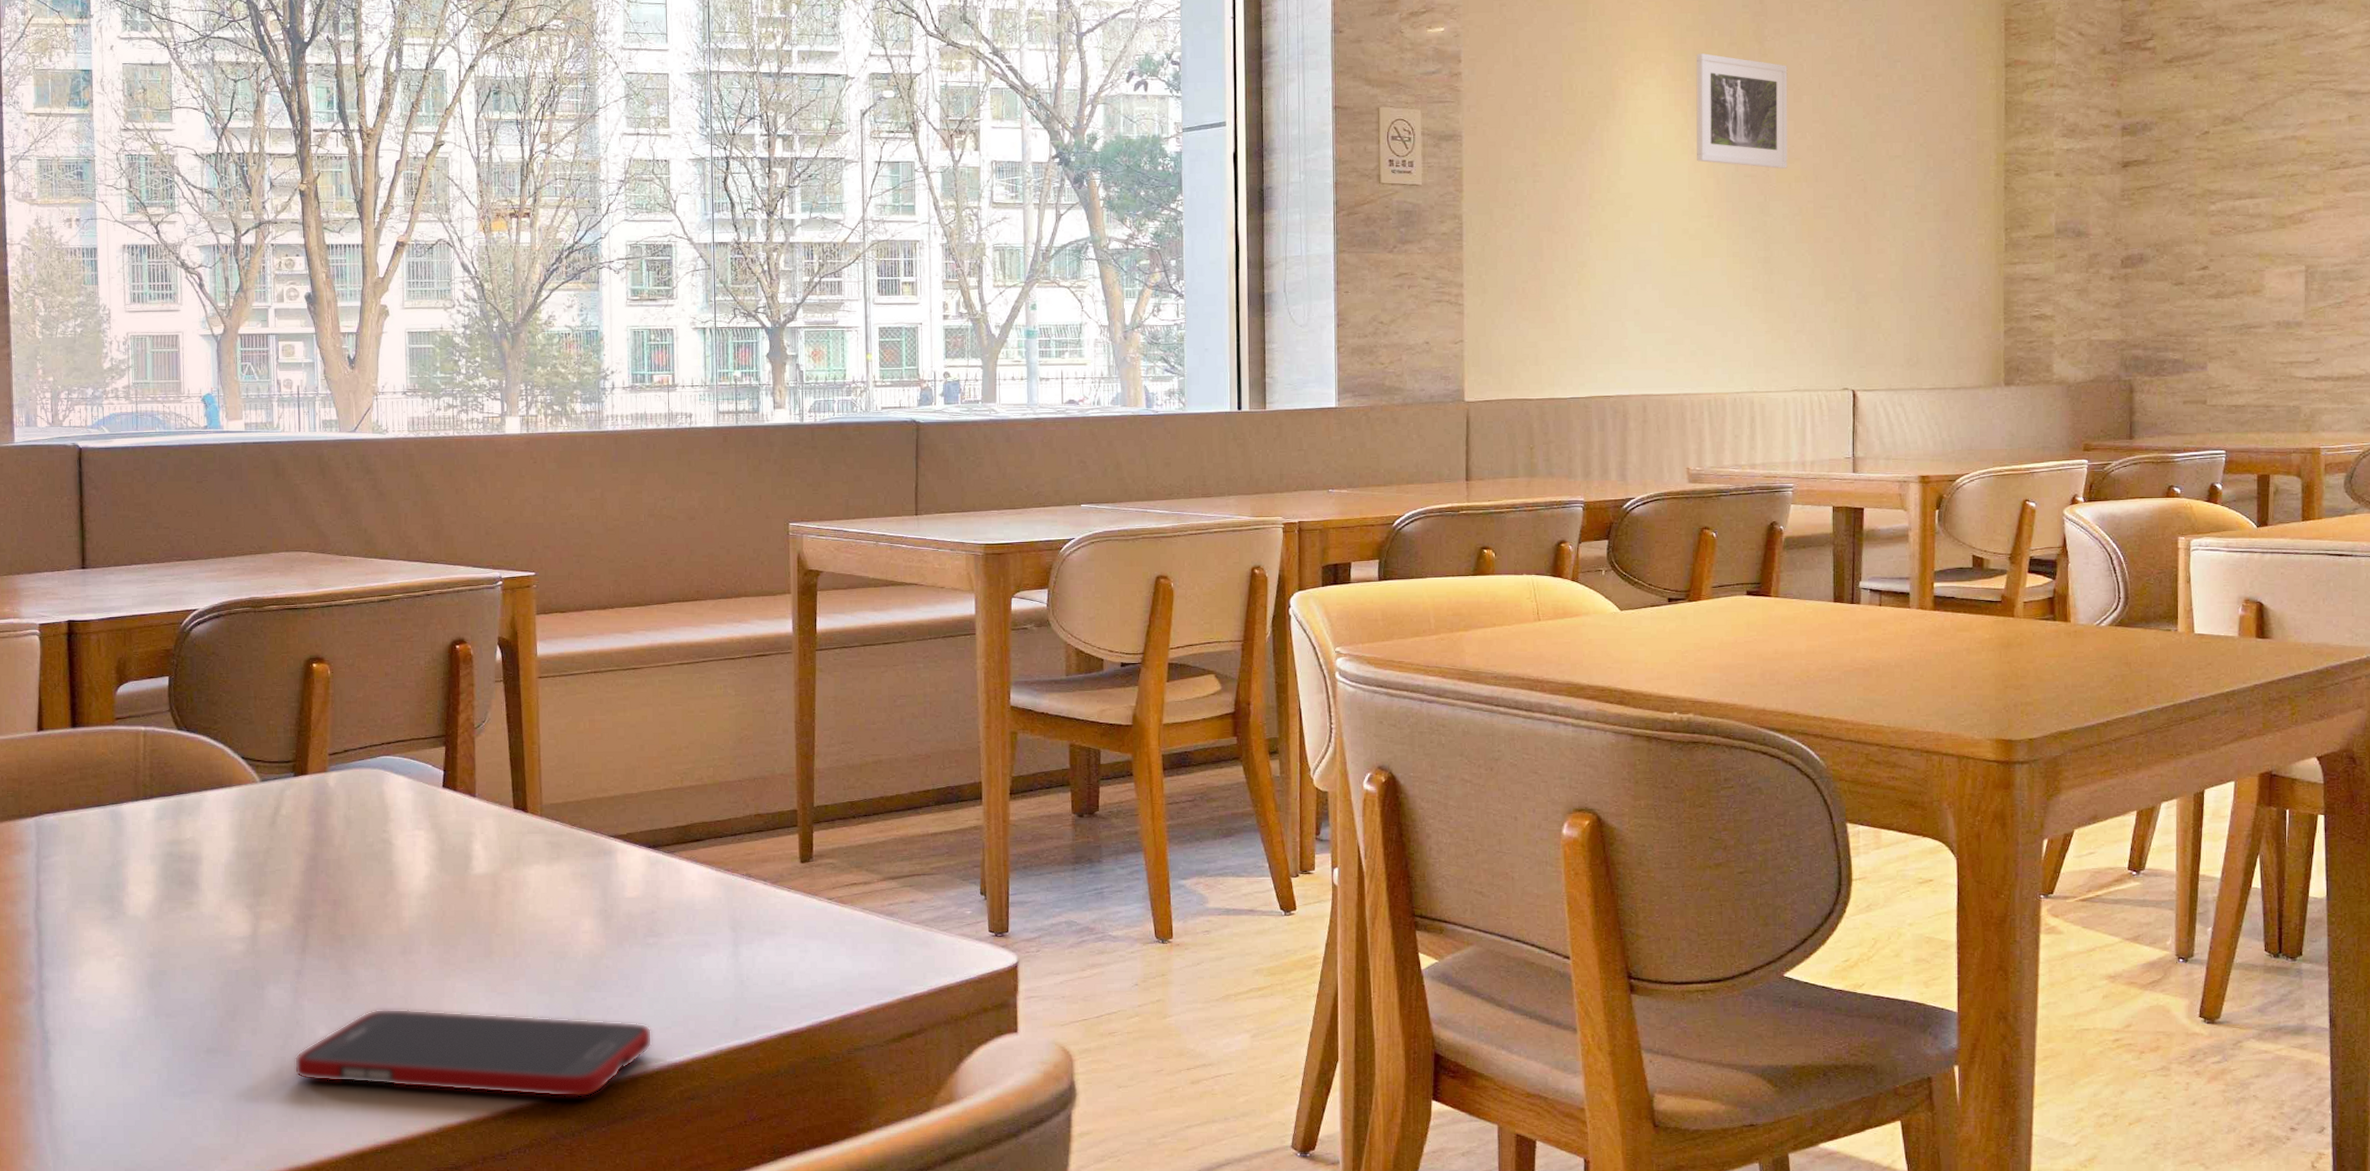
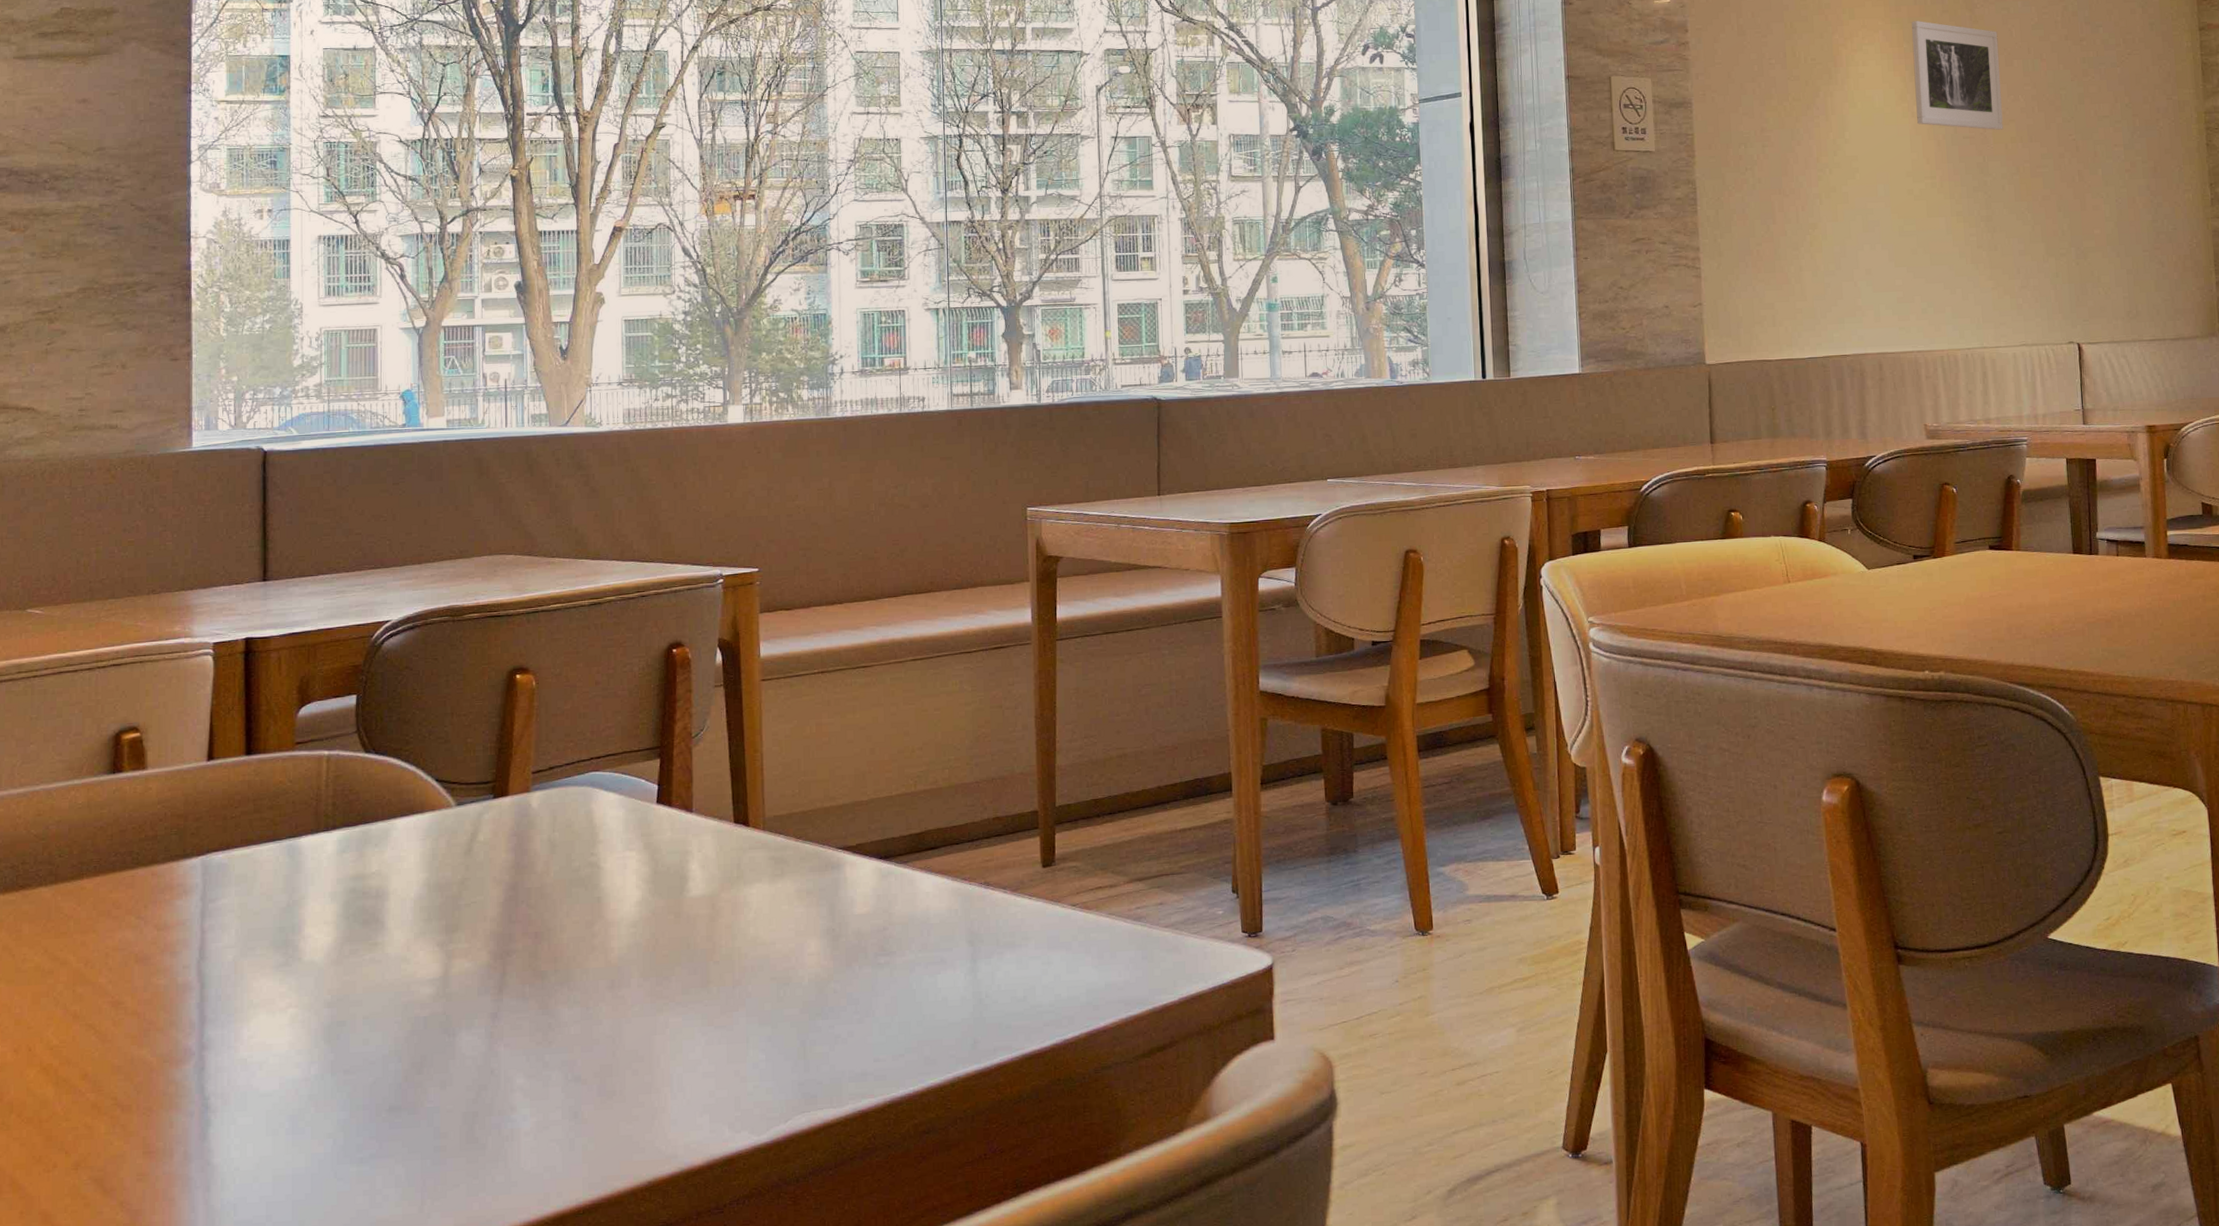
cell phone: present [294,1009,653,1097] -> none [488,1049,884,1140]

